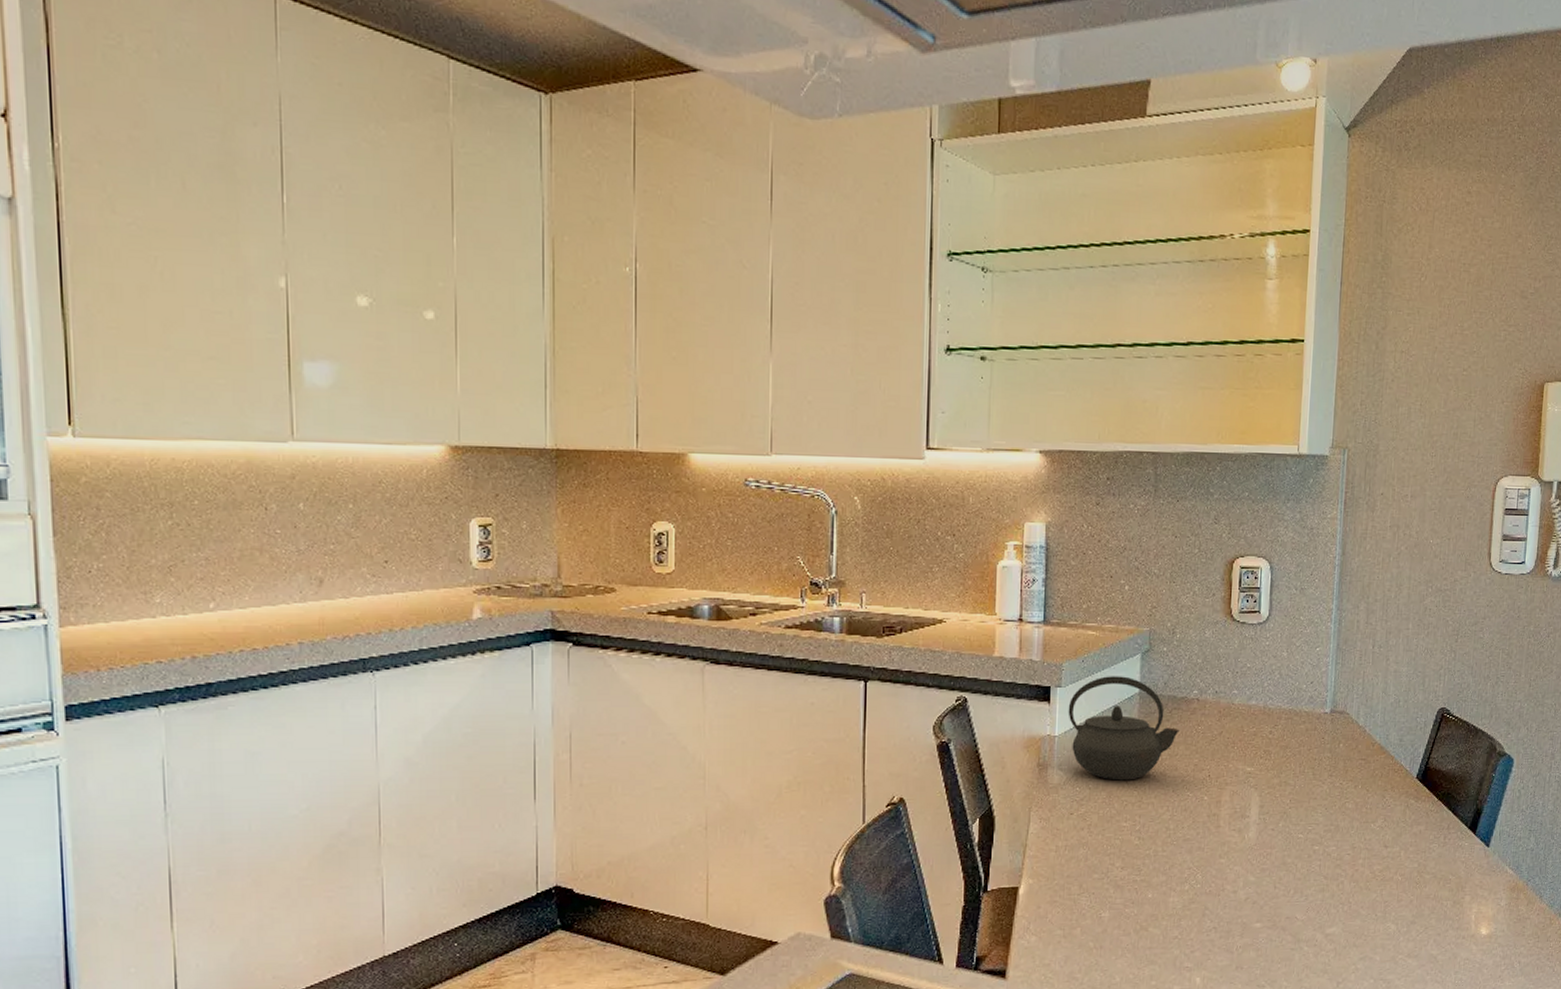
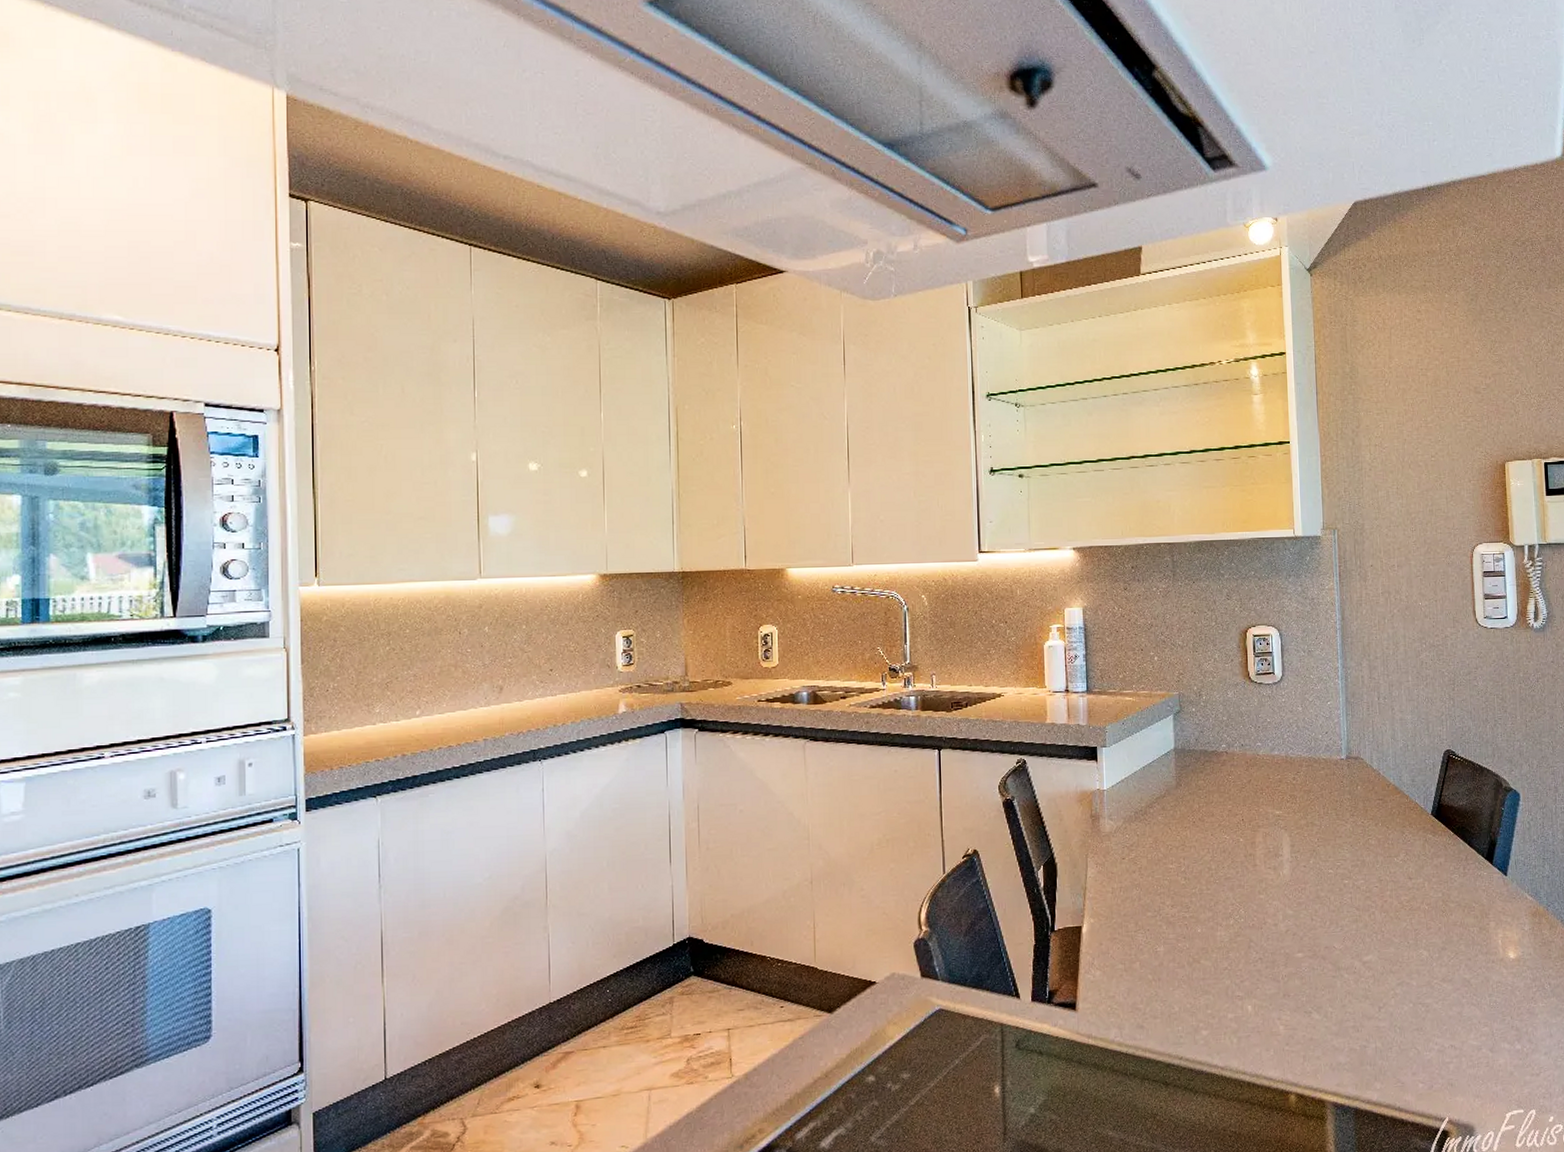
kettle: present [1068,676,1179,781] -> none [1113,735,1213,827]

